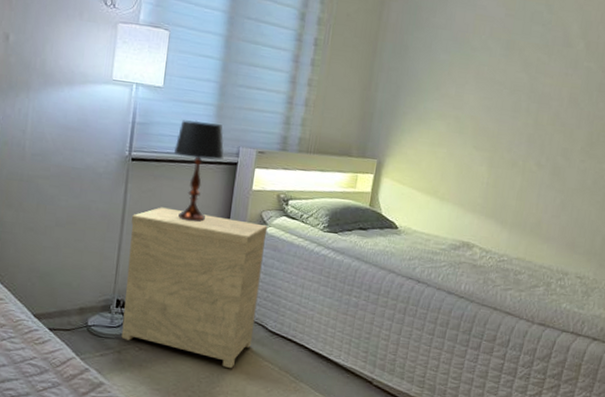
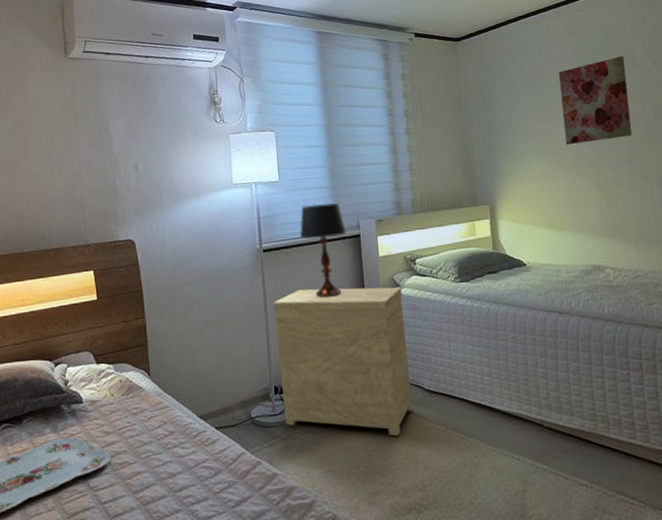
wall art: none [471,30,558,119] -> present [558,56,632,145]

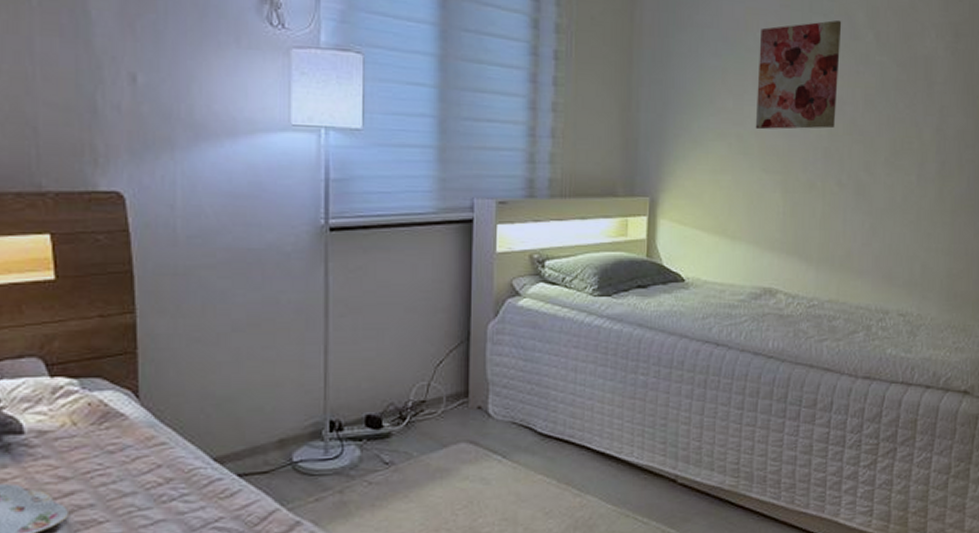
side table: present [274,287,413,436] -> none [339,289,522,491]
table lamp: present [299,203,346,298] -> none [386,169,454,304]

